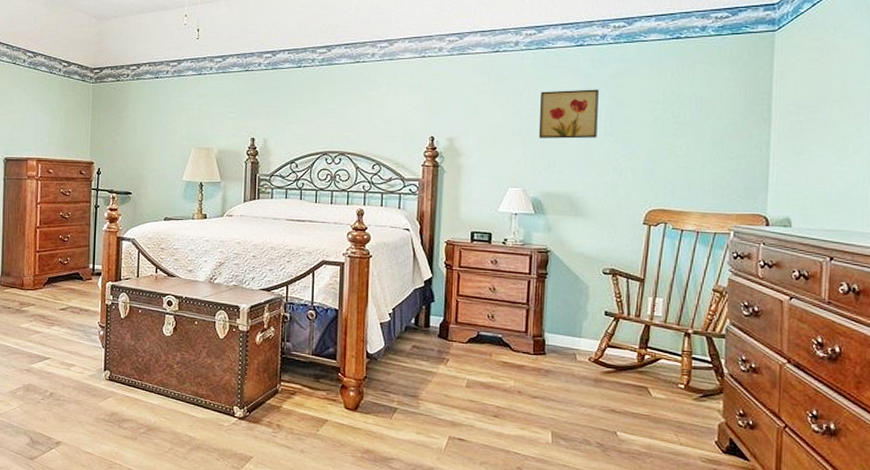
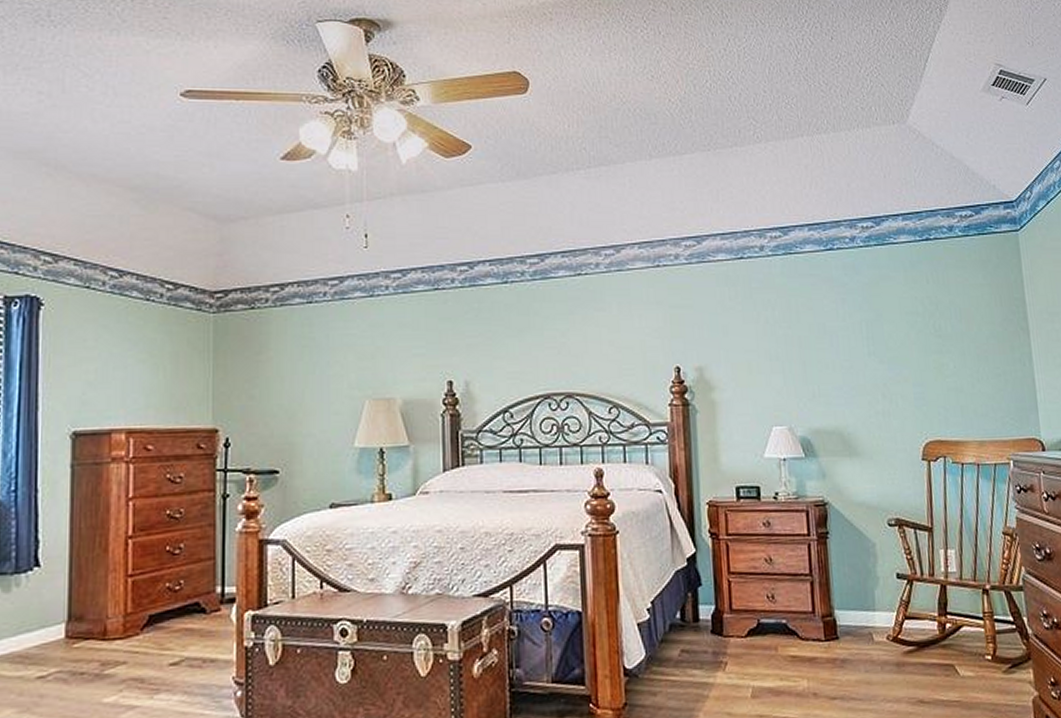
wall art: present [538,89,599,139] -> none [795,300,861,362]

